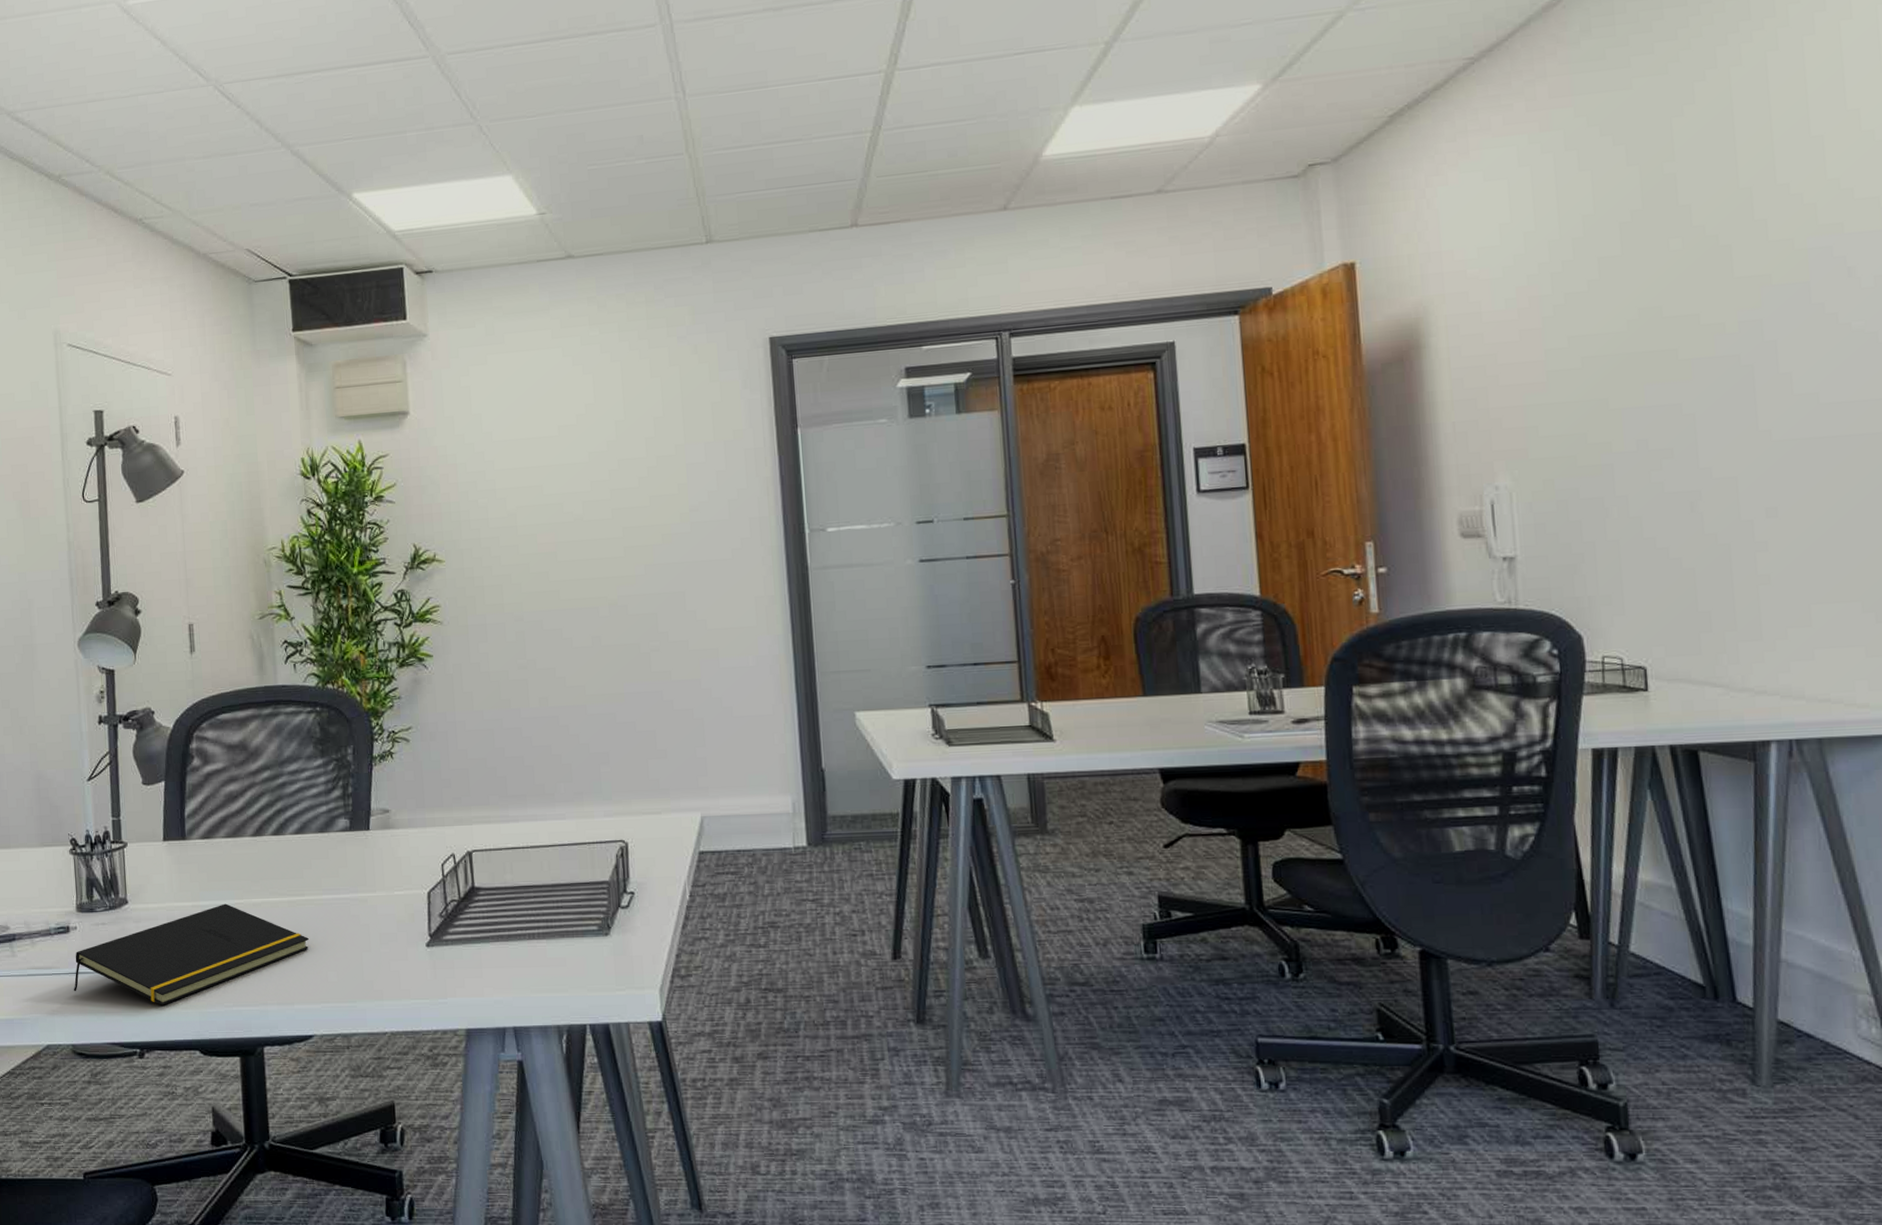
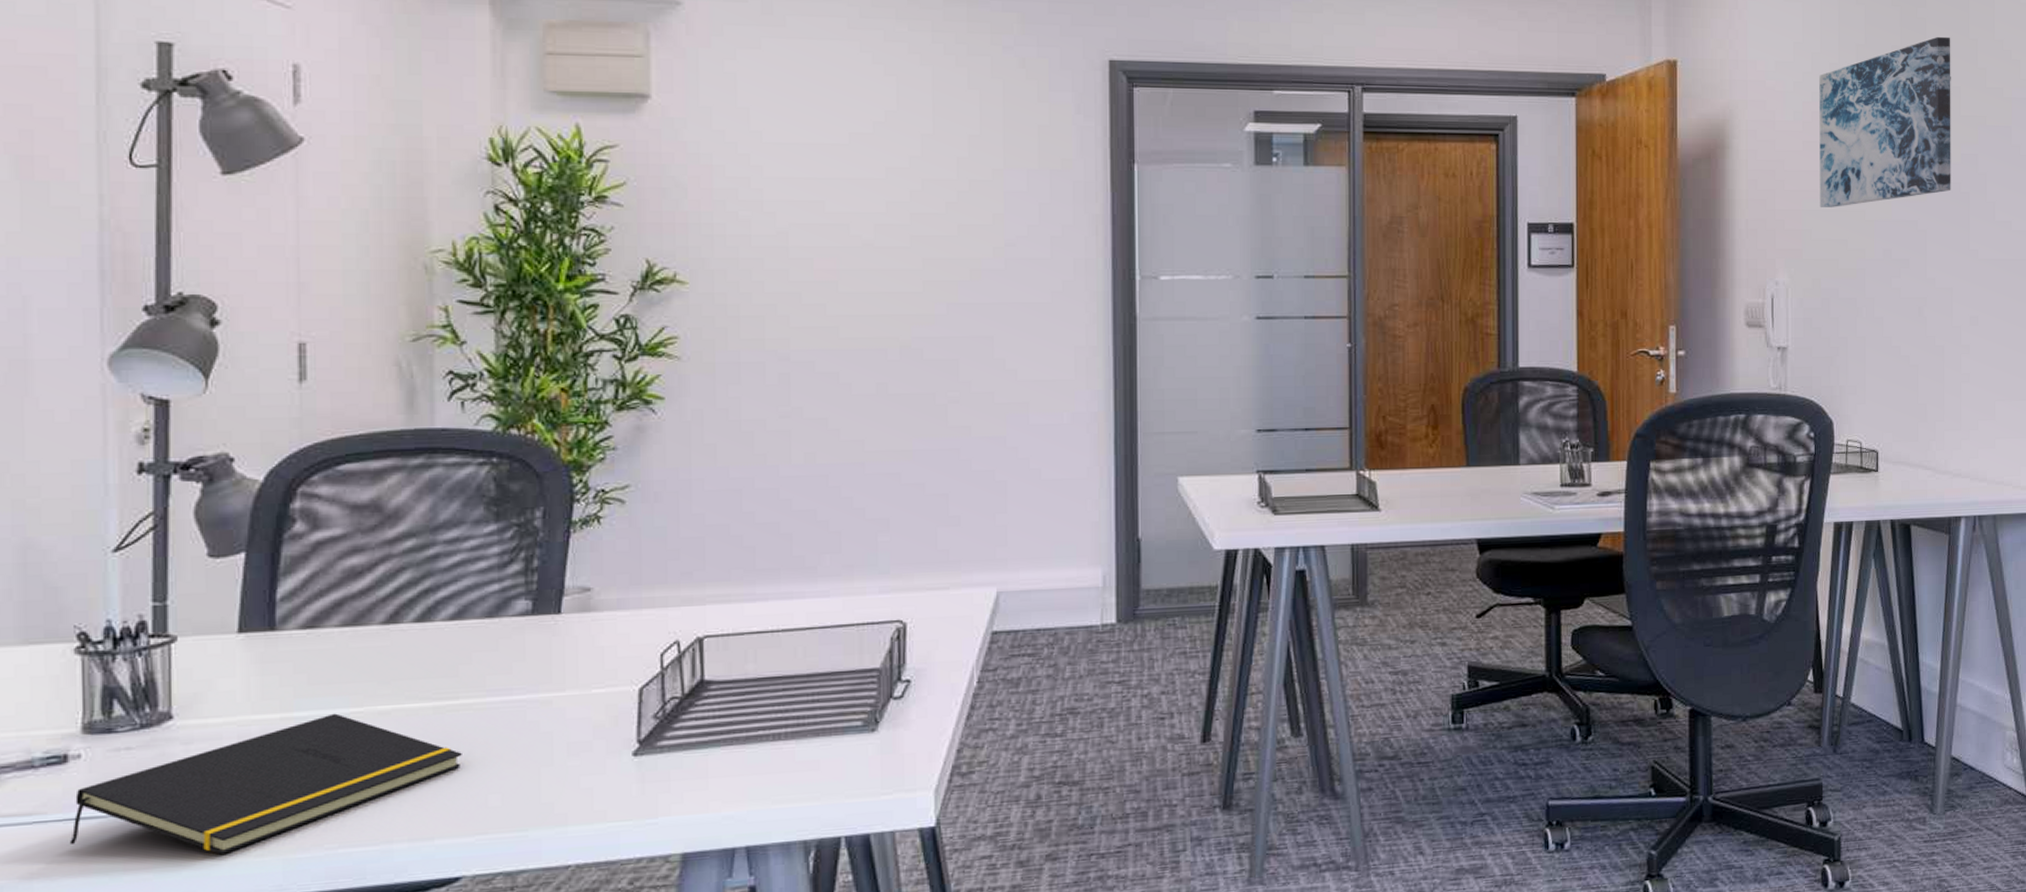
wall art: none [1535,189,1727,400] -> present [1819,36,1951,207]

